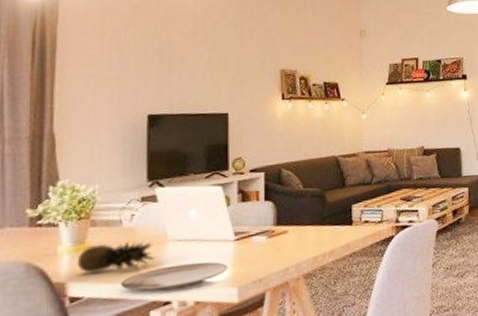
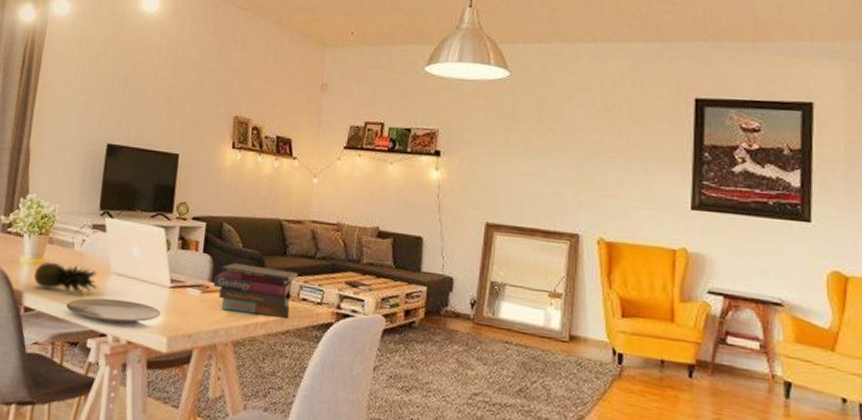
books: none [278,199,358,249] -> present [213,263,298,318]

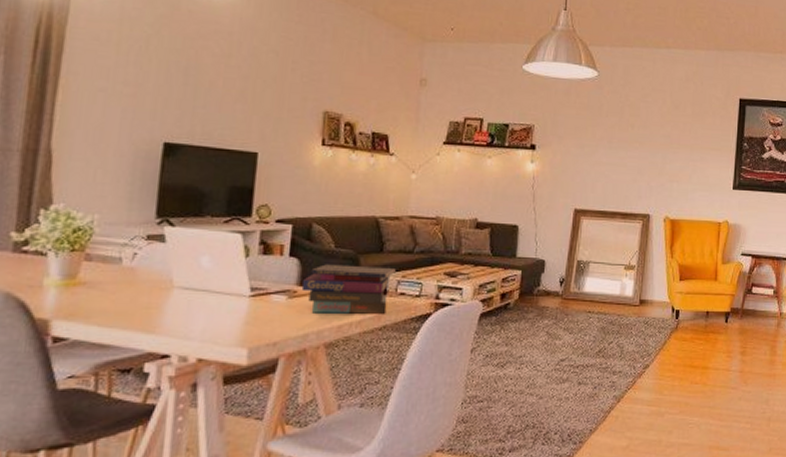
fruit: present [33,262,98,296] -> none [64,282,157,317]
plate: present [66,297,161,324] -> none [113,315,239,341]

